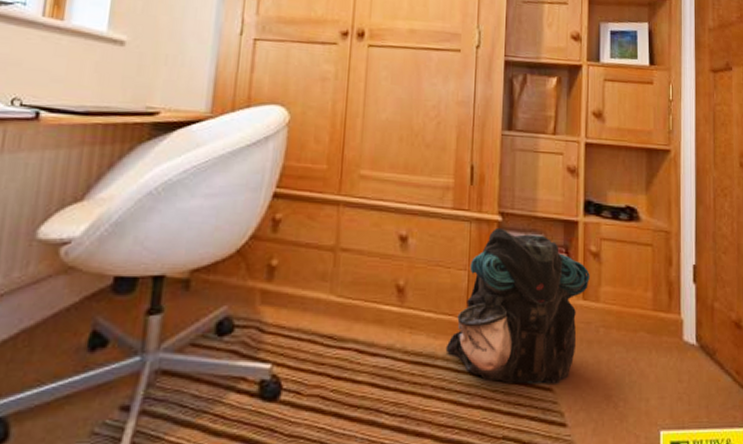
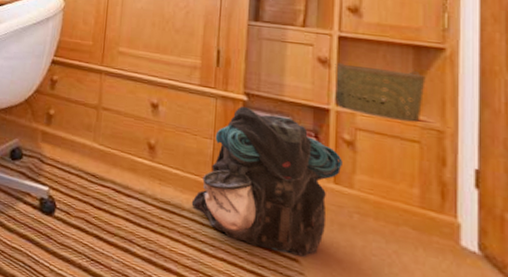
basket: none [582,170,656,226] -> present [334,62,426,123]

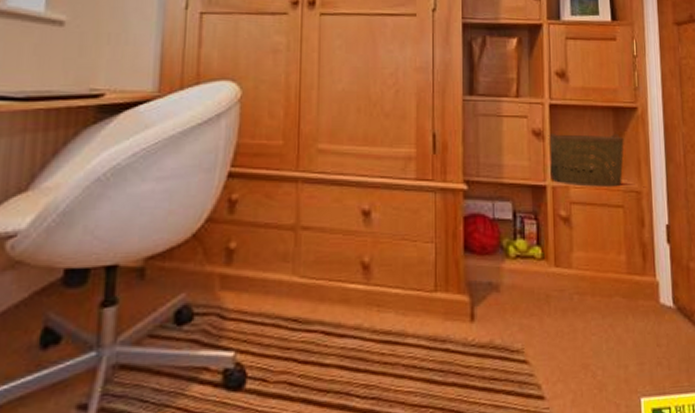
backpack: present [191,106,342,257] -> none [415,196,561,358]

